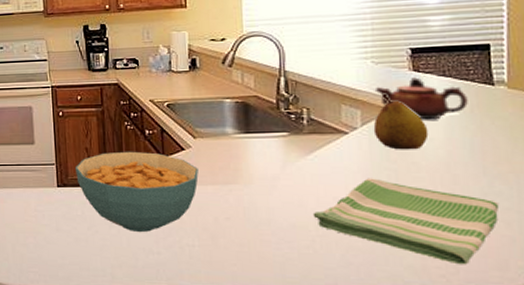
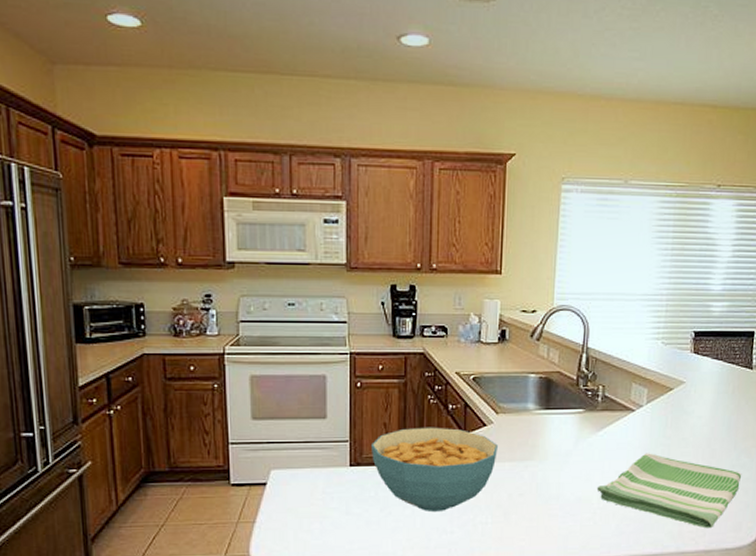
fruit: present [373,93,429,150] -> none [655,373,699,427]
teapot: present [374,77,468,120] -> none [661,359,732,399]

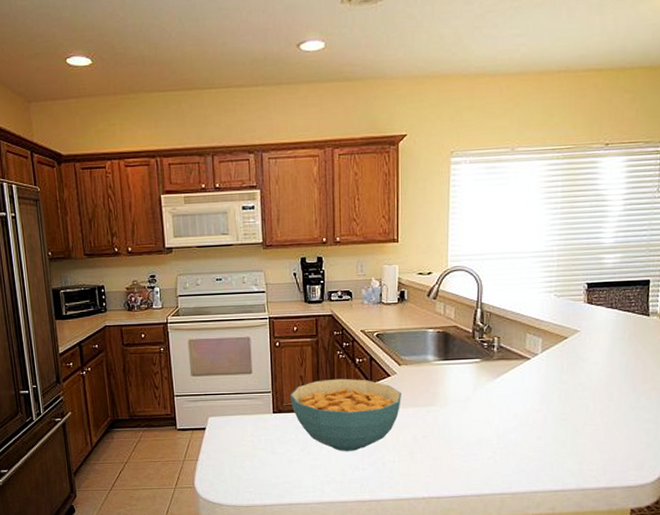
dish towel: present [596,453,742,529] -> none [496,397,642,467]

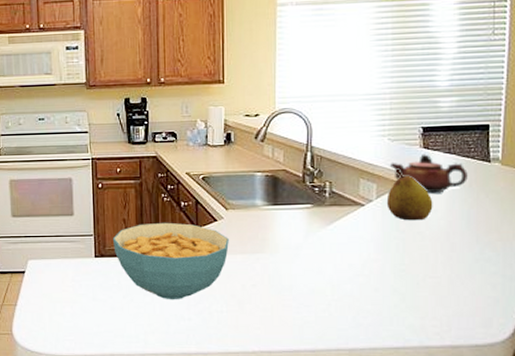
fruit: none [551,323,594,373] -> present [386,168,433,221]
teapot: none [554,309,628,347] -> present [389,154,468,193]

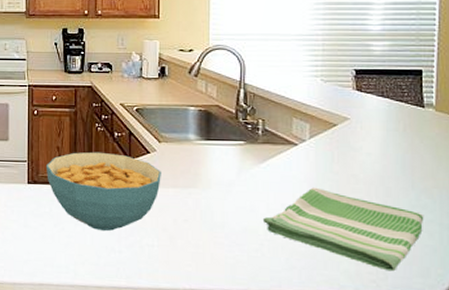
dish towel: none [330,246,488,324] -> present [262,187,424,272]
fruit: present [386,168,433,221] -> none [320,109,367,163]
teapot: present [389,154,468,193] -> none [322,96,402,136]

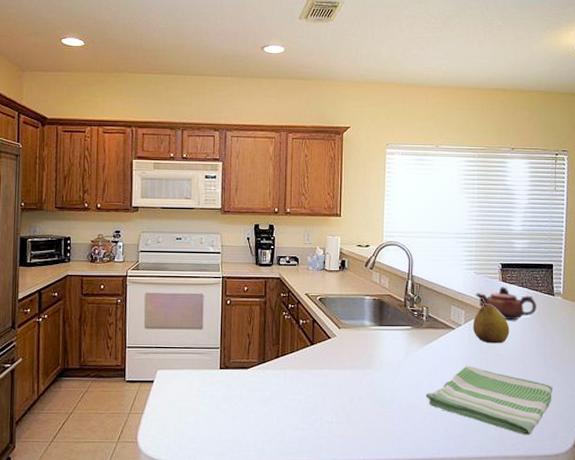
cereal bowl: present [47,152,161,232] -> none [237,338,340,411]
fruit: none [320,109,367,163] -> present [472,298,510,344]
teapot: none [322,96,402,136] -> present [475,286,537,321]

